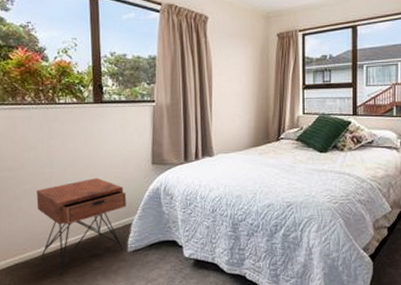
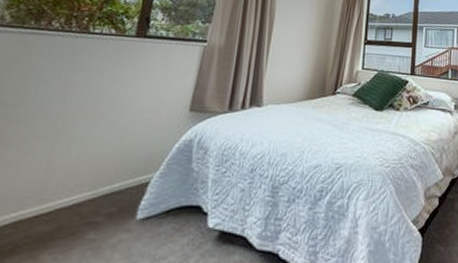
nightstand: present [36,178,126,276] -> none [14,123,150,252]

